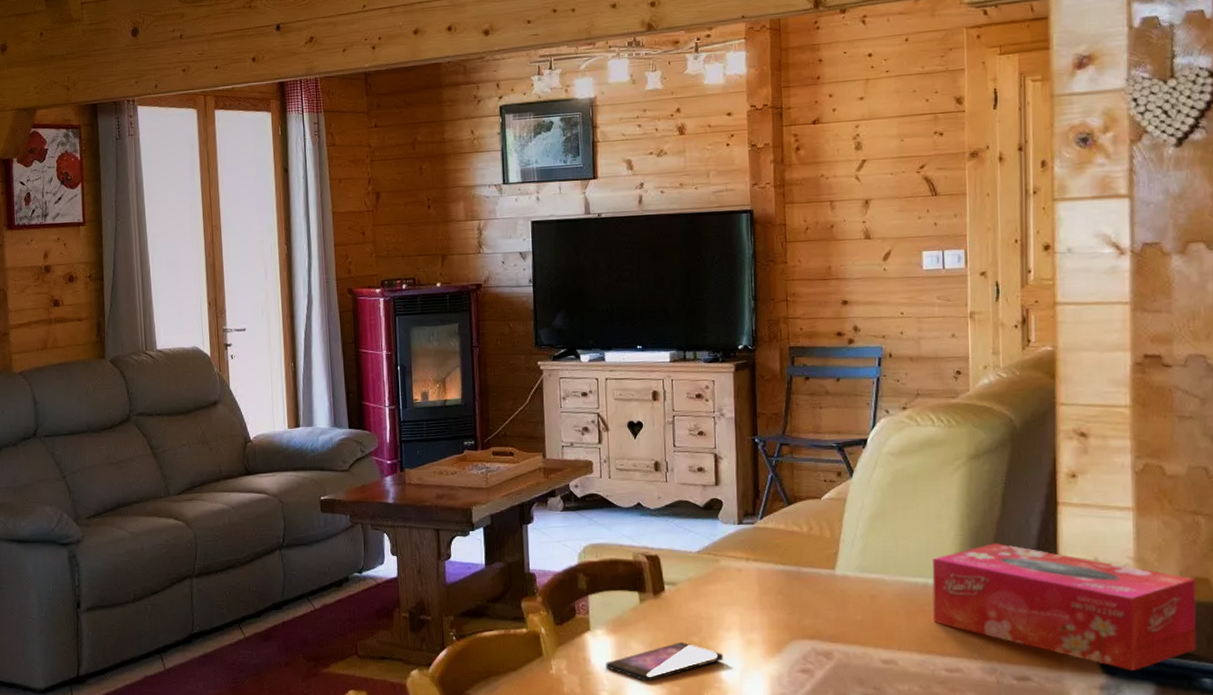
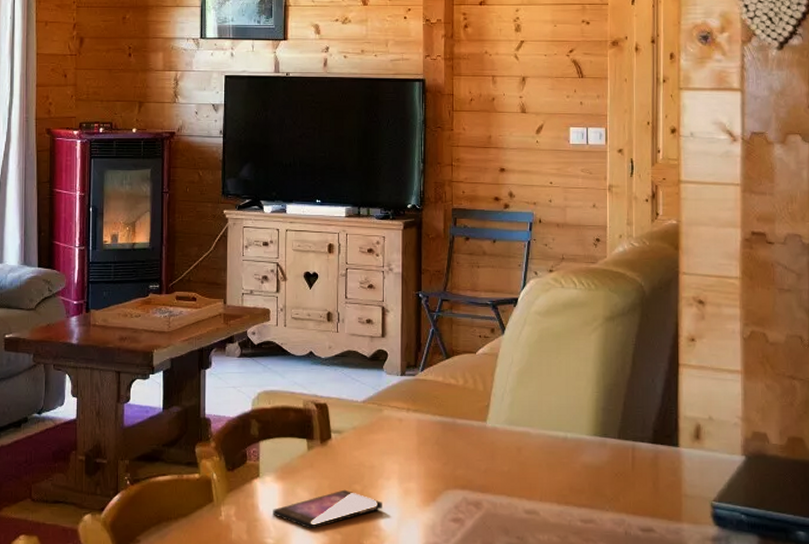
tissue box: present [932,543,1197,671] -> none [570,400,793,523]

